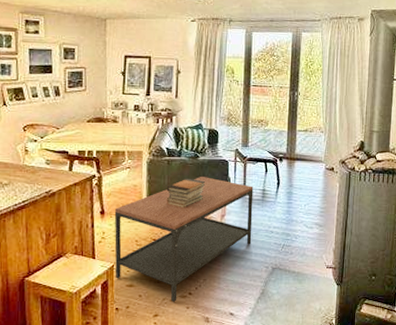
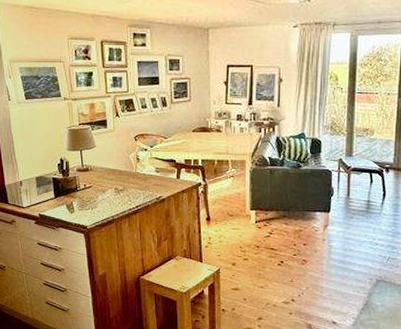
coffee table: present [114,177,254,302] -> none [219,186,358,307]
book stack: present [166,178,206,209] -> none [269,187,309,217]

